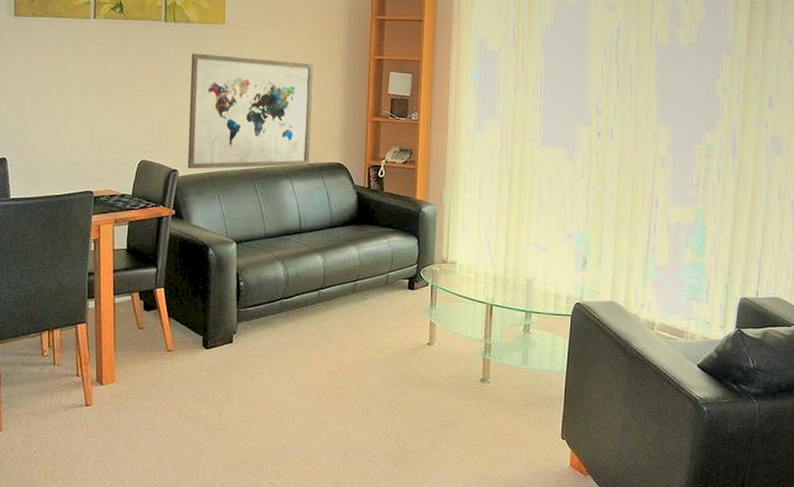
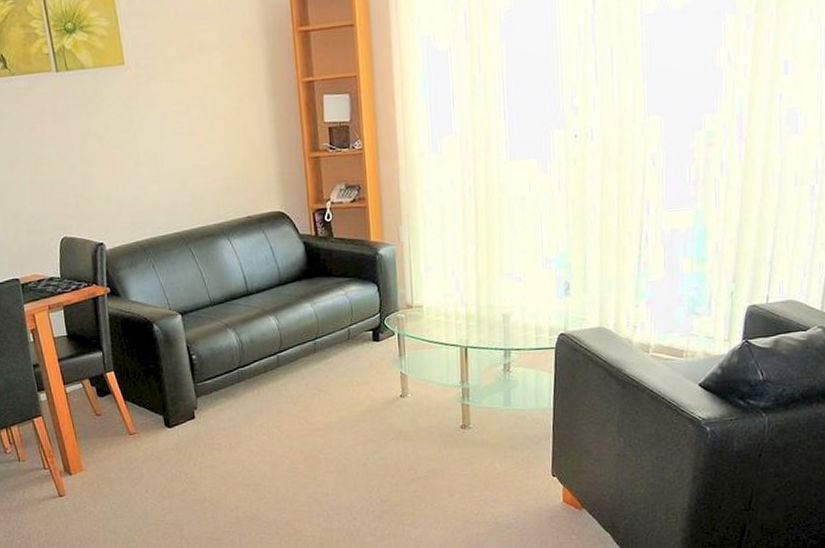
wall art: present [187,53,314,169] -> none [94,98,246,240]

